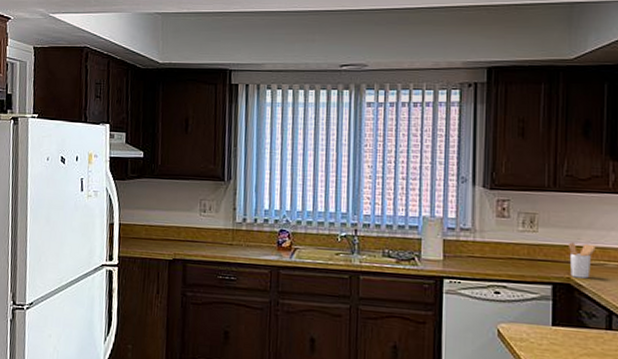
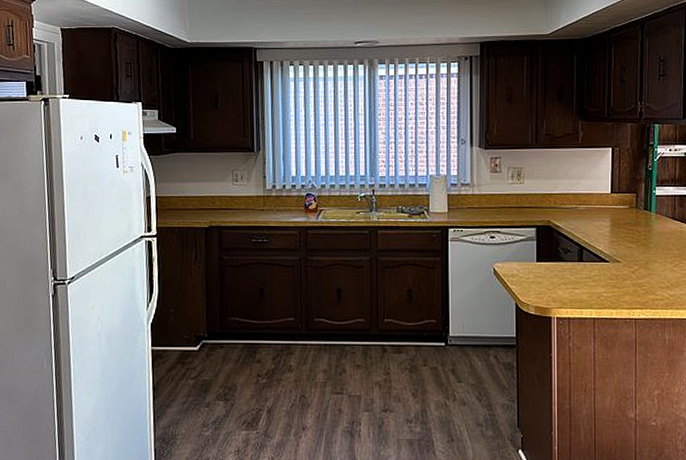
utensil holder: present [567,242,596,279] -> none [547,191,569,220]

